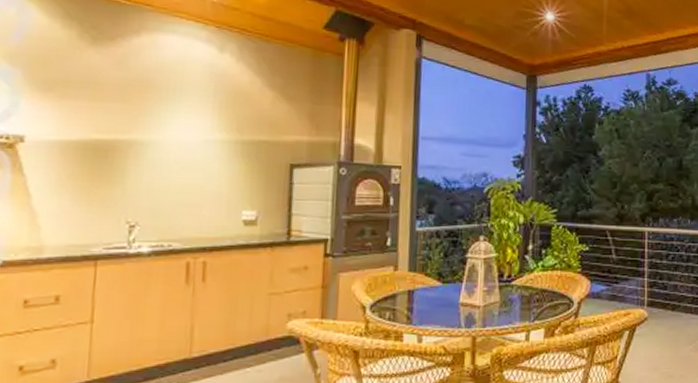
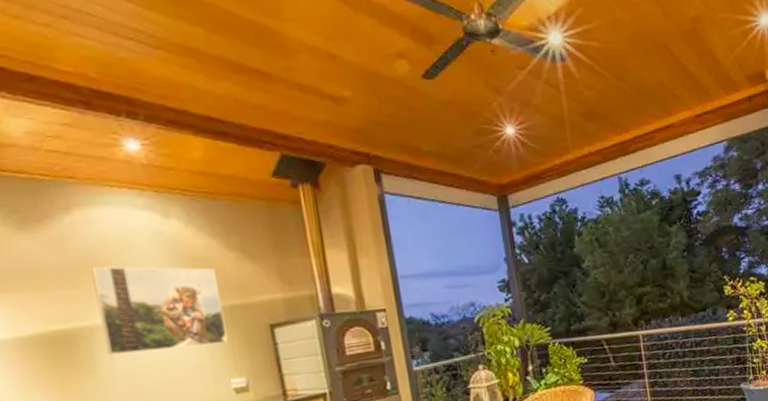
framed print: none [138,86,253,175] -> present [91,266,228,355]

